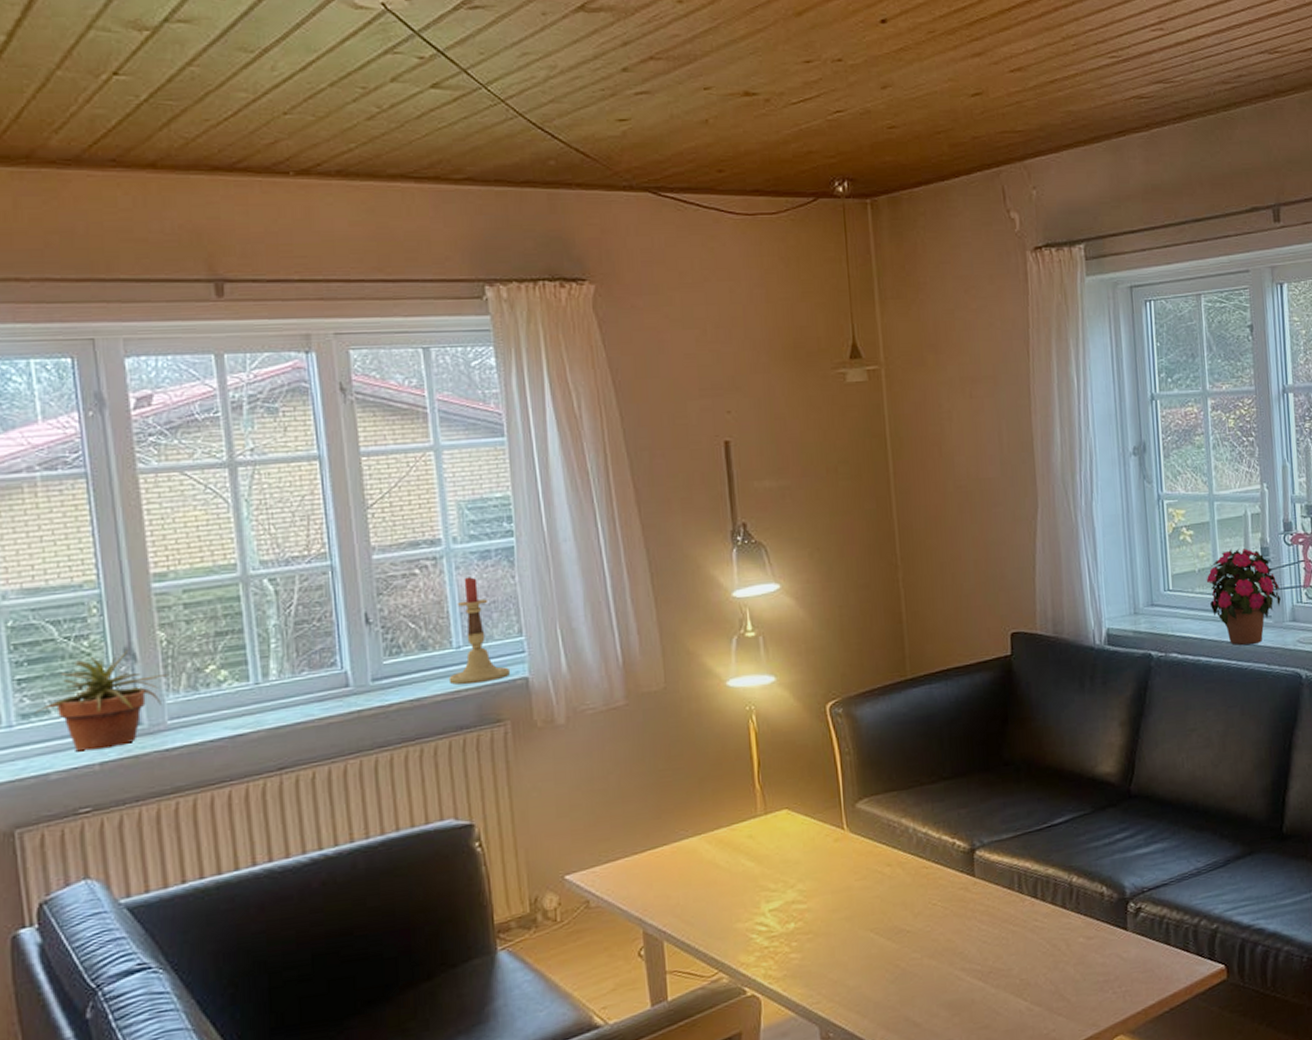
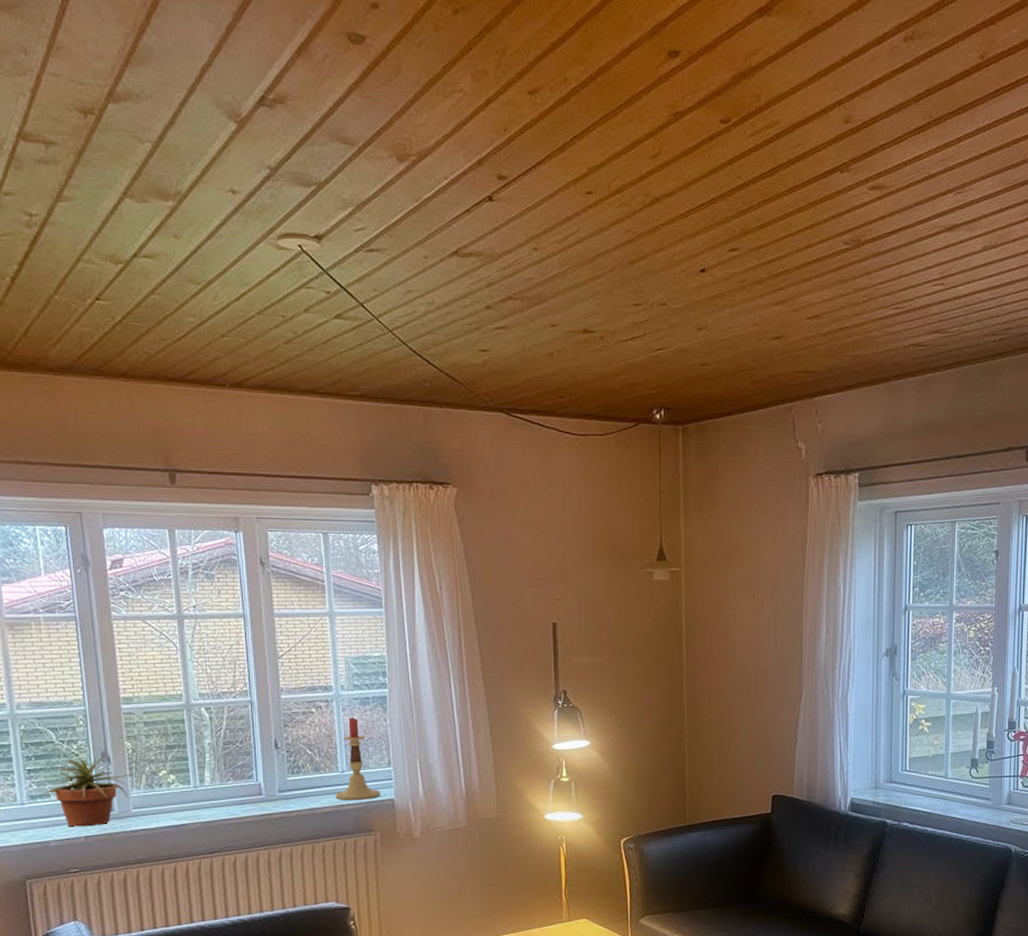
potted flower: present [1206,548,1281,646] -> none [938,740,1000,821]

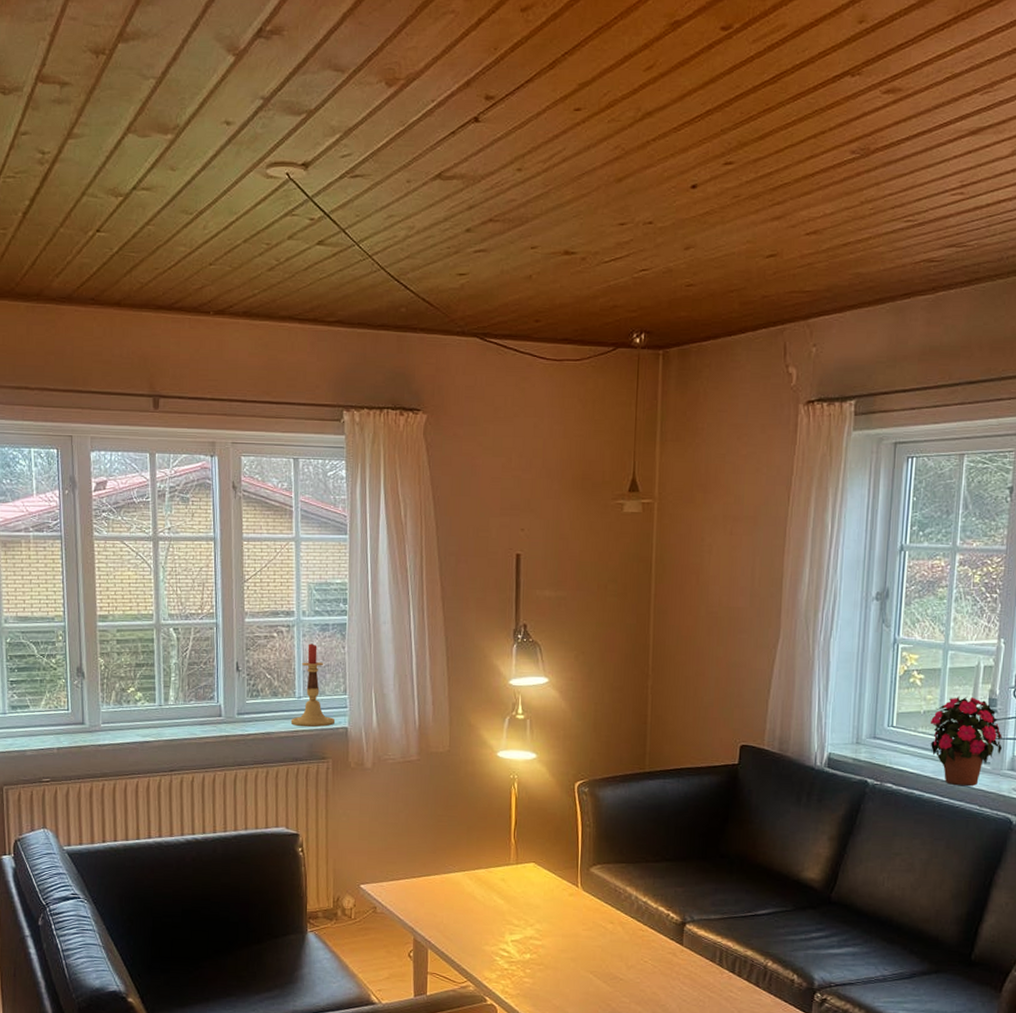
potted plant: present [40,754,134,827] -> none [20,669,105,739]
potted flower: none [938,740,1000,821] -> present [930,696,1002,787]

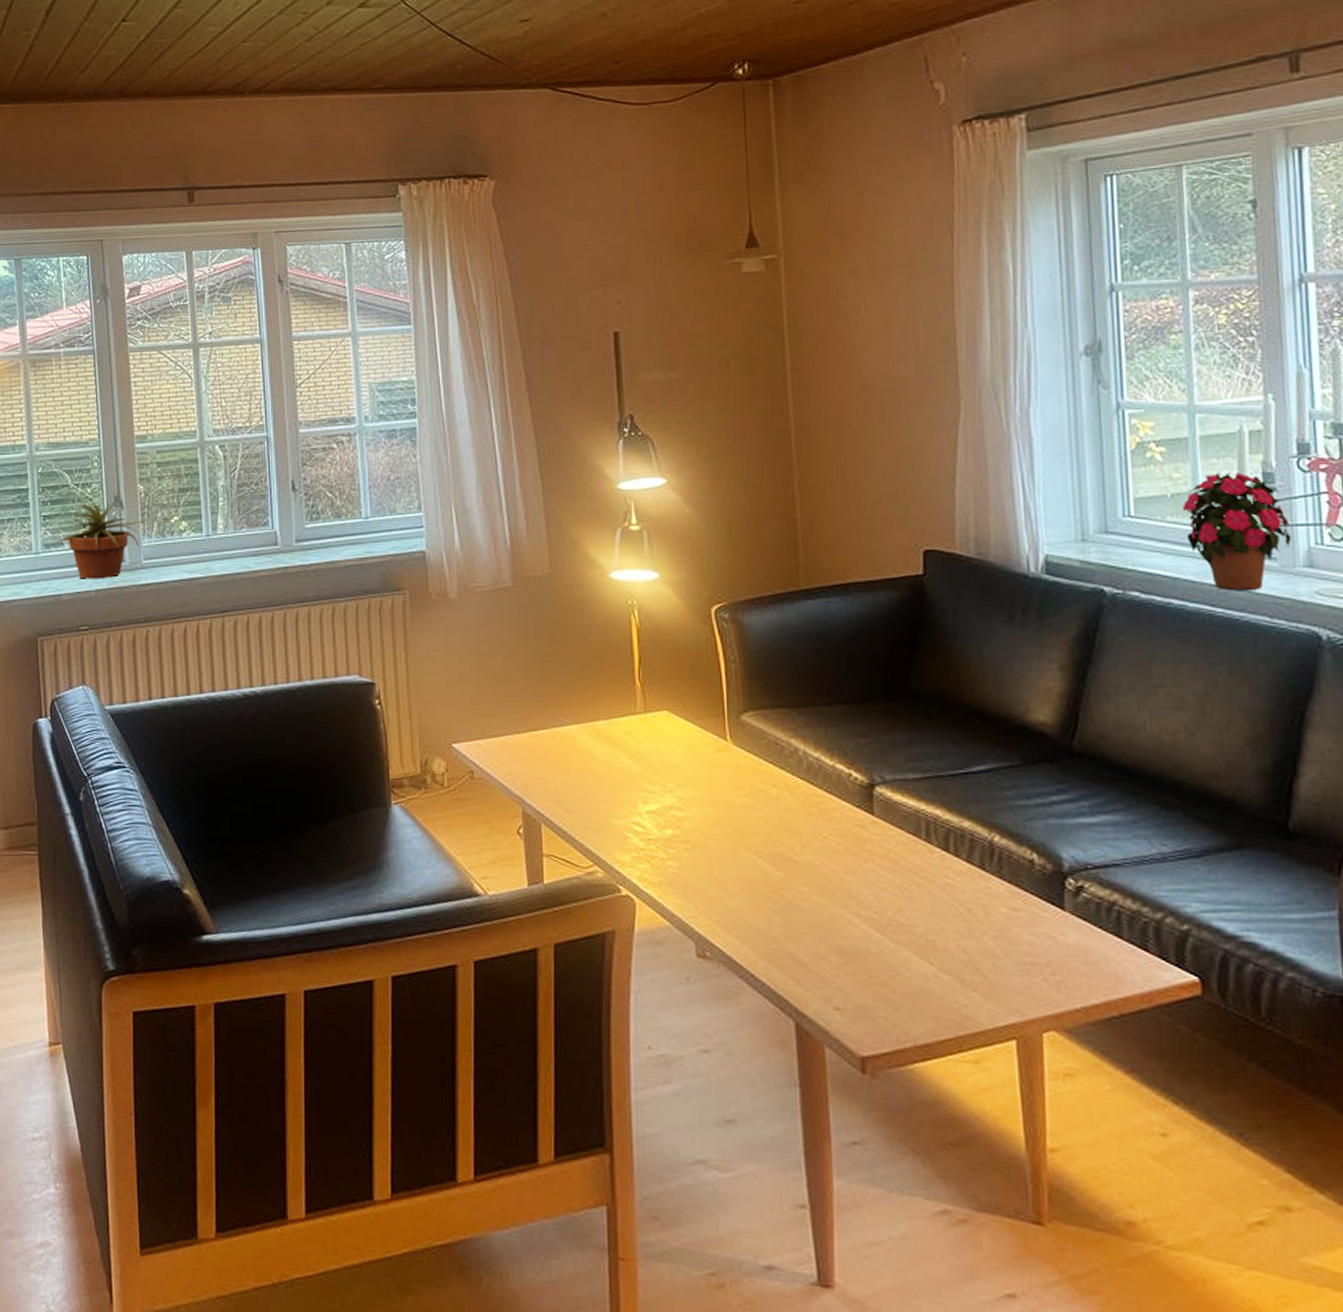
potted plant: none [20,669,105,739] -> present [54,498,145,579]
candlestick: present [290,643,336,728] -> none [357,454,411,553]

